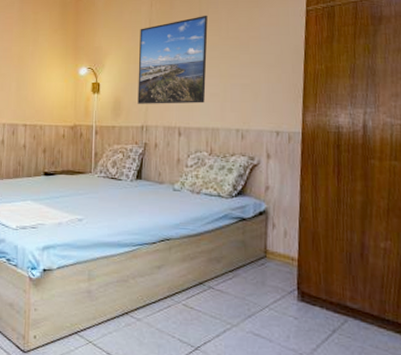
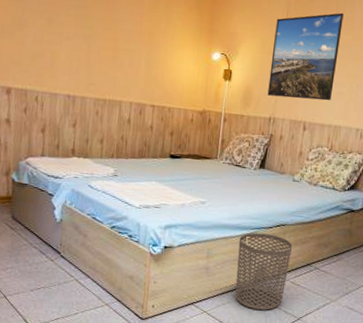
waste bin: none [121,249,180,339] -> present [235,232,292,310]

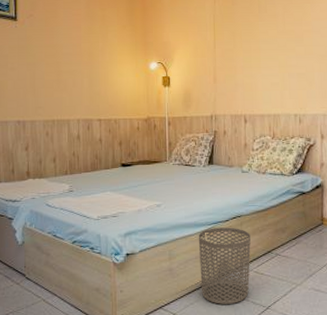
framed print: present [267,12,344,101] -> none [205,10,267,95]

